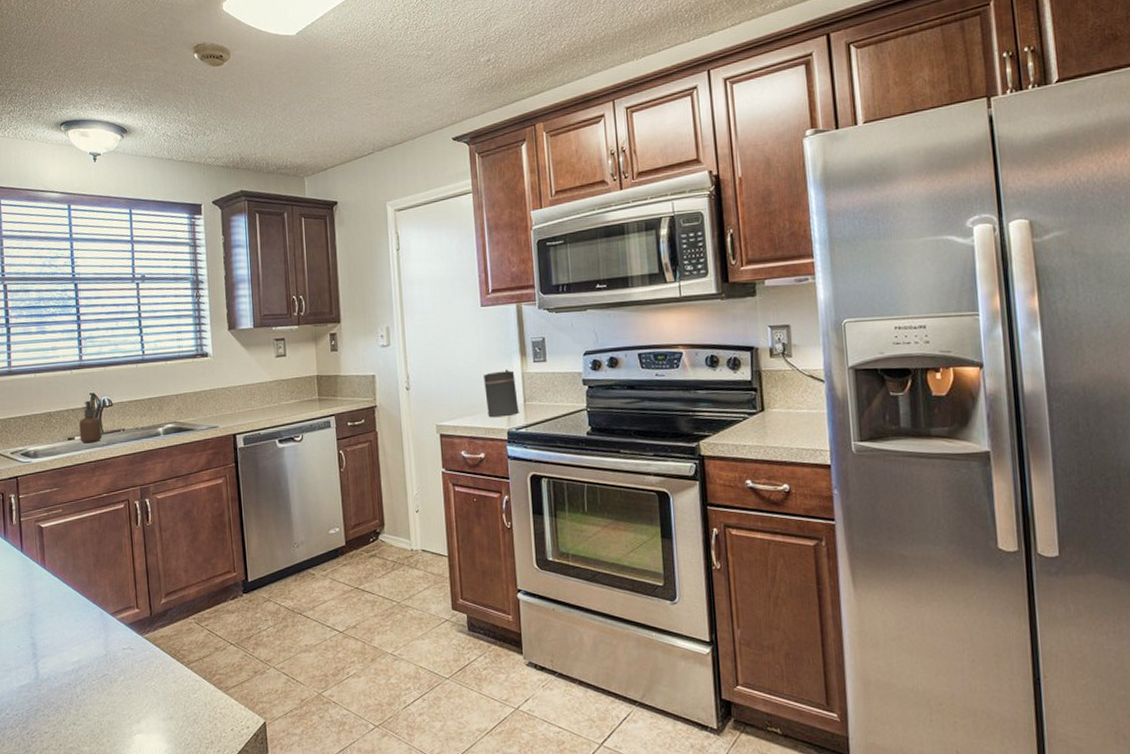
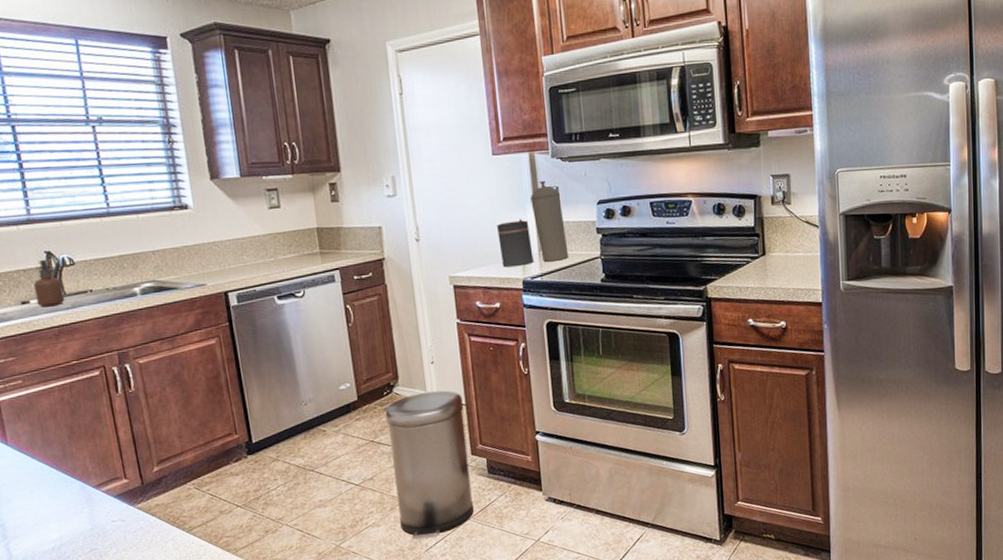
pedal bin: none [370,540,453,694] -> present [385,390,474,539]
canister: none [517,331,554,414] -> present [530,180,569,263]

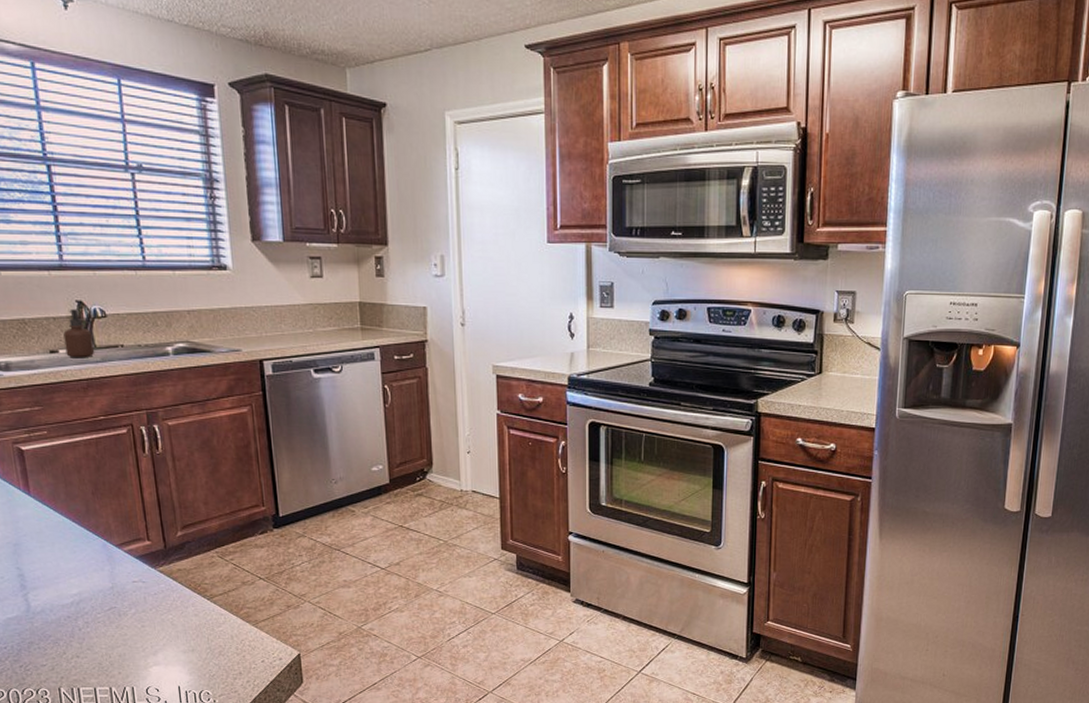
pedal bin: present [385,390,474,539] -> none [416,482,499,628]
cylinder: present [497,220,534,268] -> none [546,314,581,362]
canister: present [530,180,569,263] -> none [584,274,618,361]

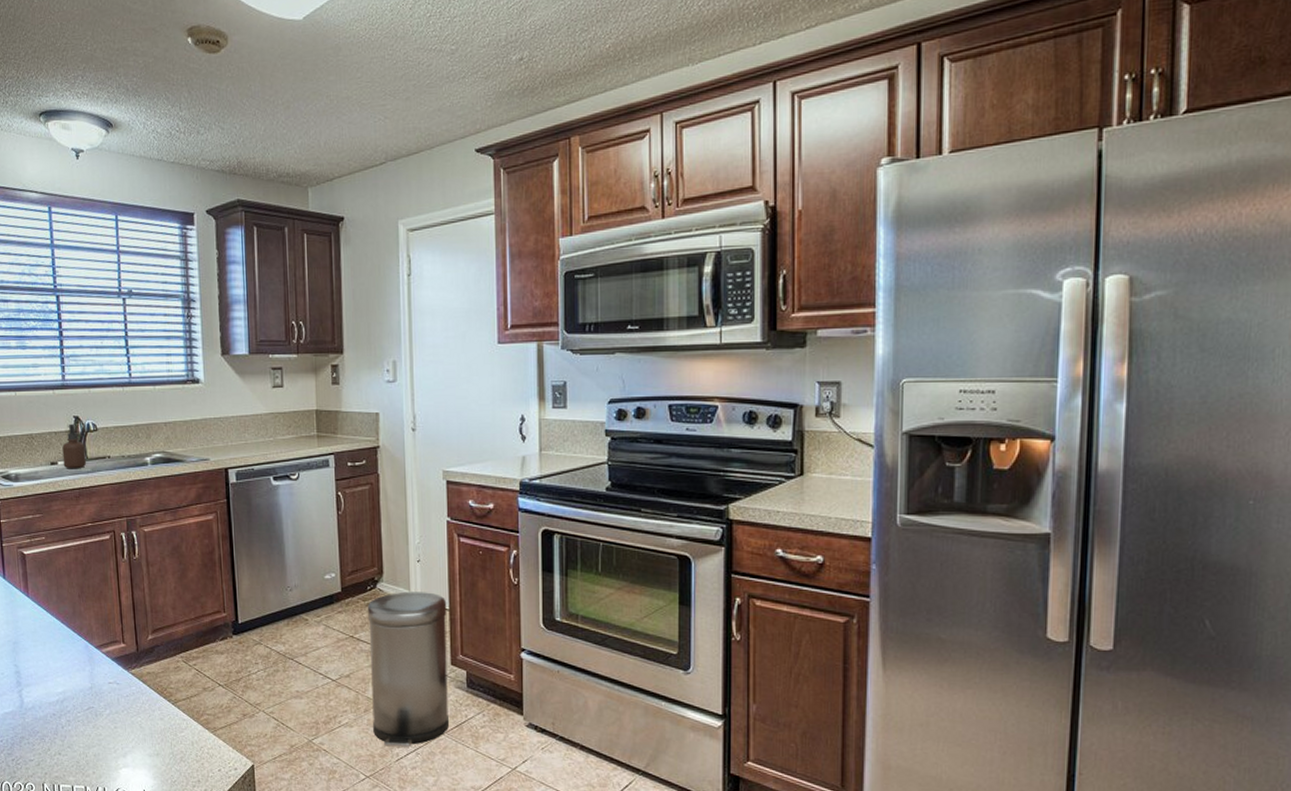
pedal bin: none [416,482,499,628] -> present [367,591,449,748]

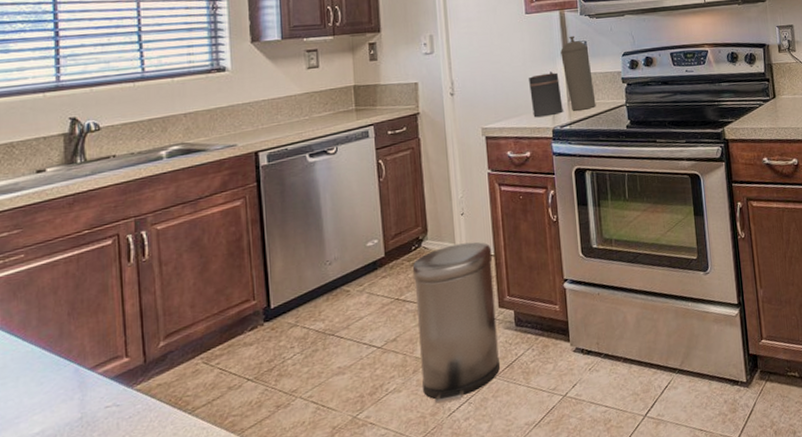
soap dispenser: present [62,423,86,469] -> none [53,126,84,175]
cylinder: none [497,416,533,466] -> present [529,72,563,118]
canister: none [535,373,572,464] -> present [560,35,596,112]

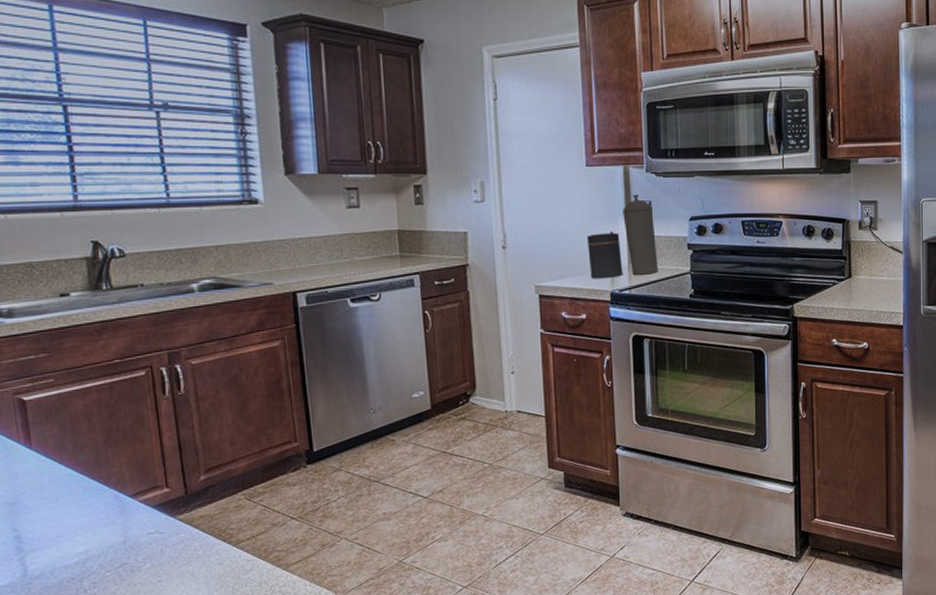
pedal bin: present [412,242,500,404] -> none [459,401,548,555]

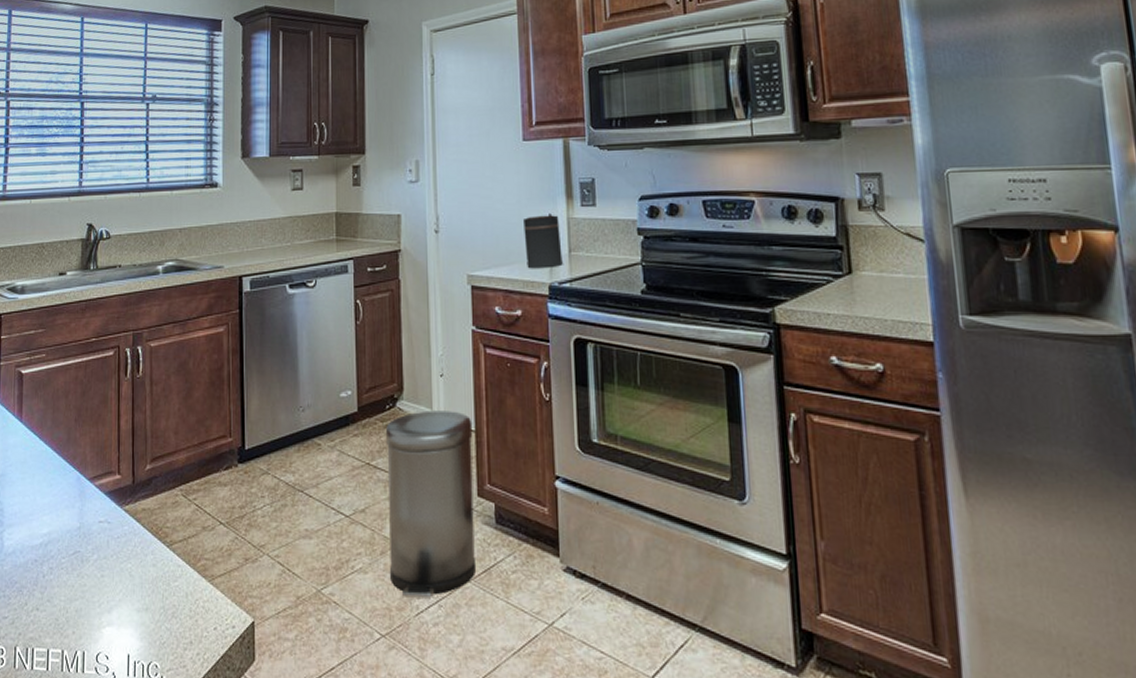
pedal bin: none [459,401,548,555] -> present [385,410,475,598]
canister: present [623,194,659,276] -> none [562,170,604,266]

